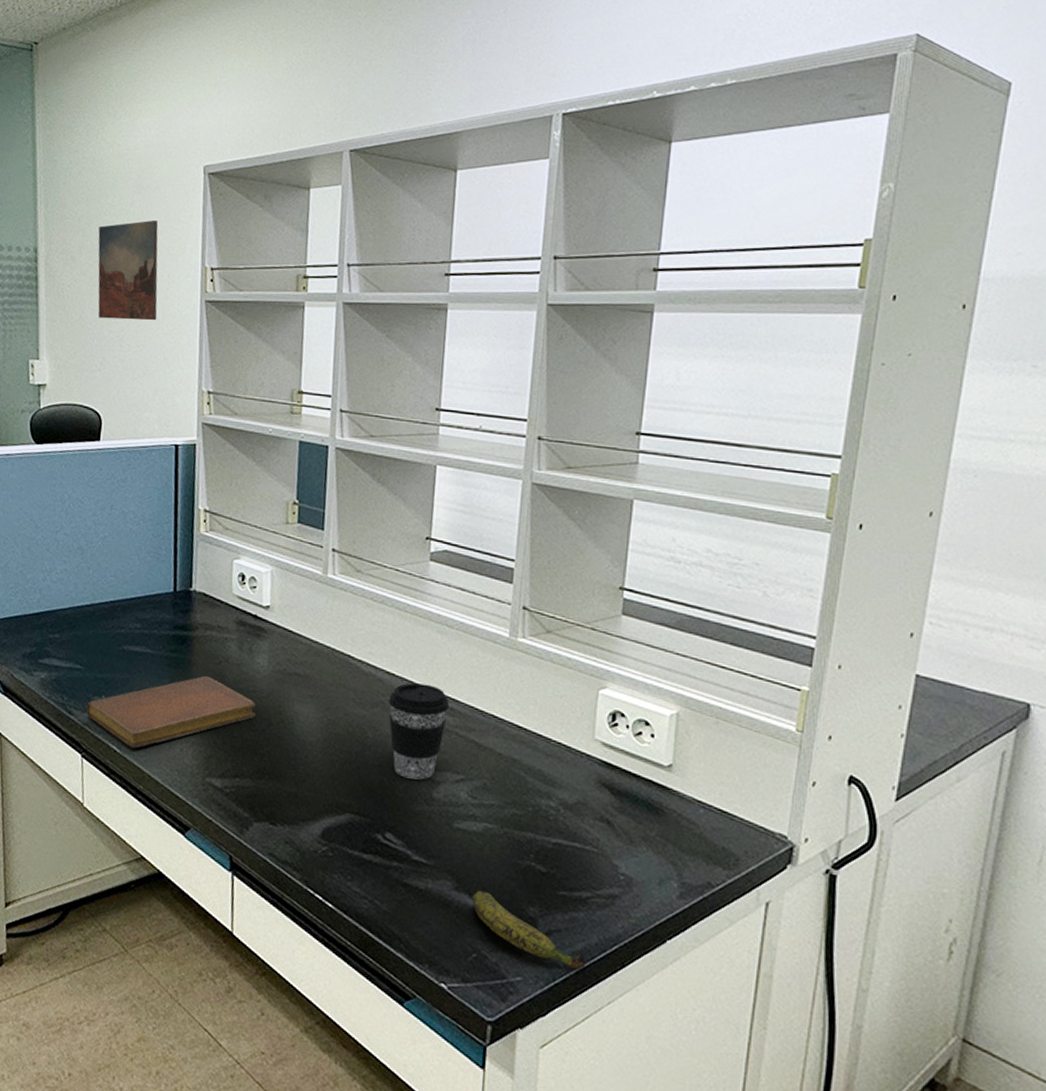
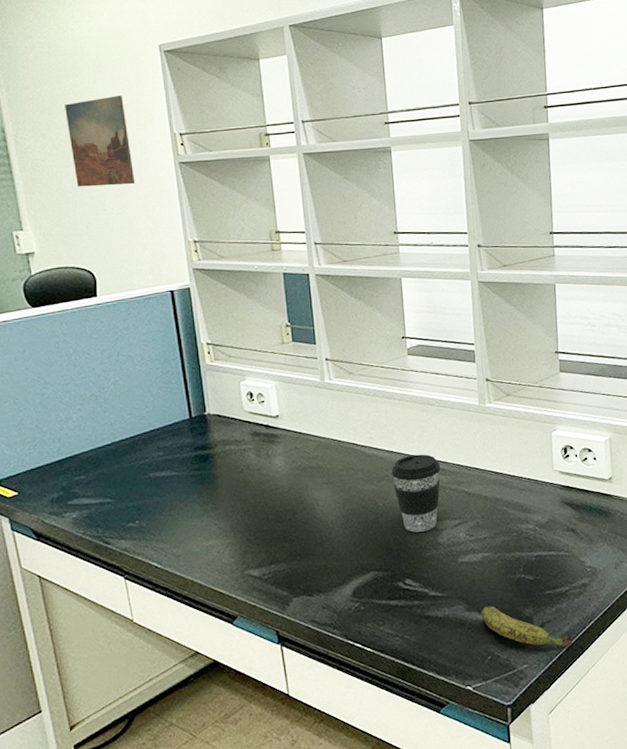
notebook: present [86,675,256,749] -> none [121,484,281,561]

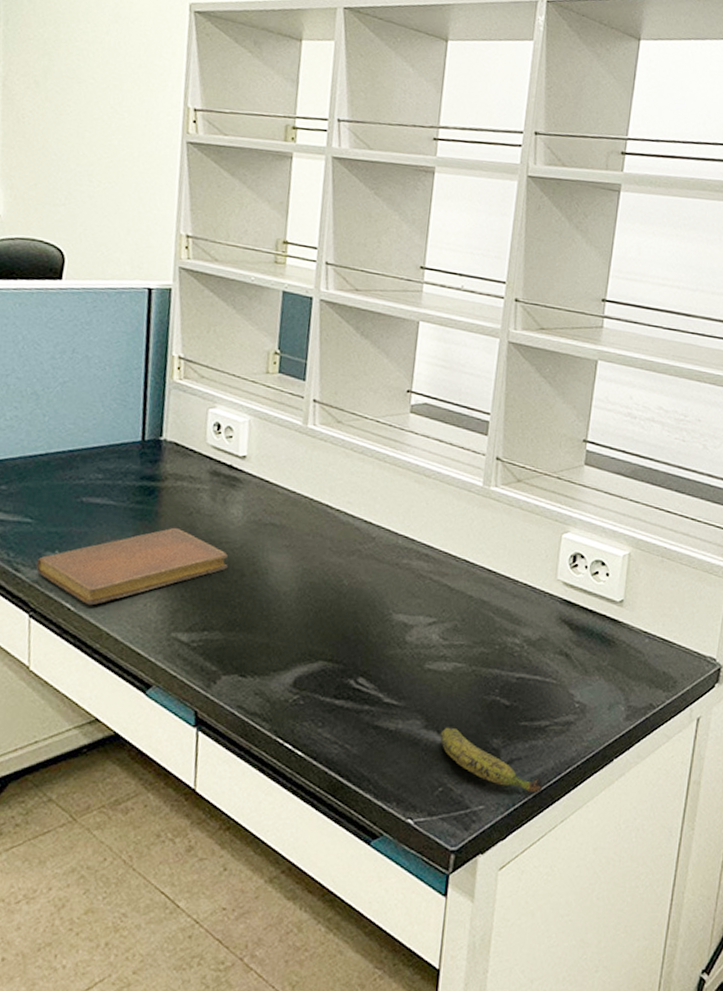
wall art: present [65,95,135,187] -> none [64,51,137,158]
notebook: none [121,484,281,561] -> present [35,527,228,606]
coffee cup: present [391,454,441,533] -> none [364,531,425,625]

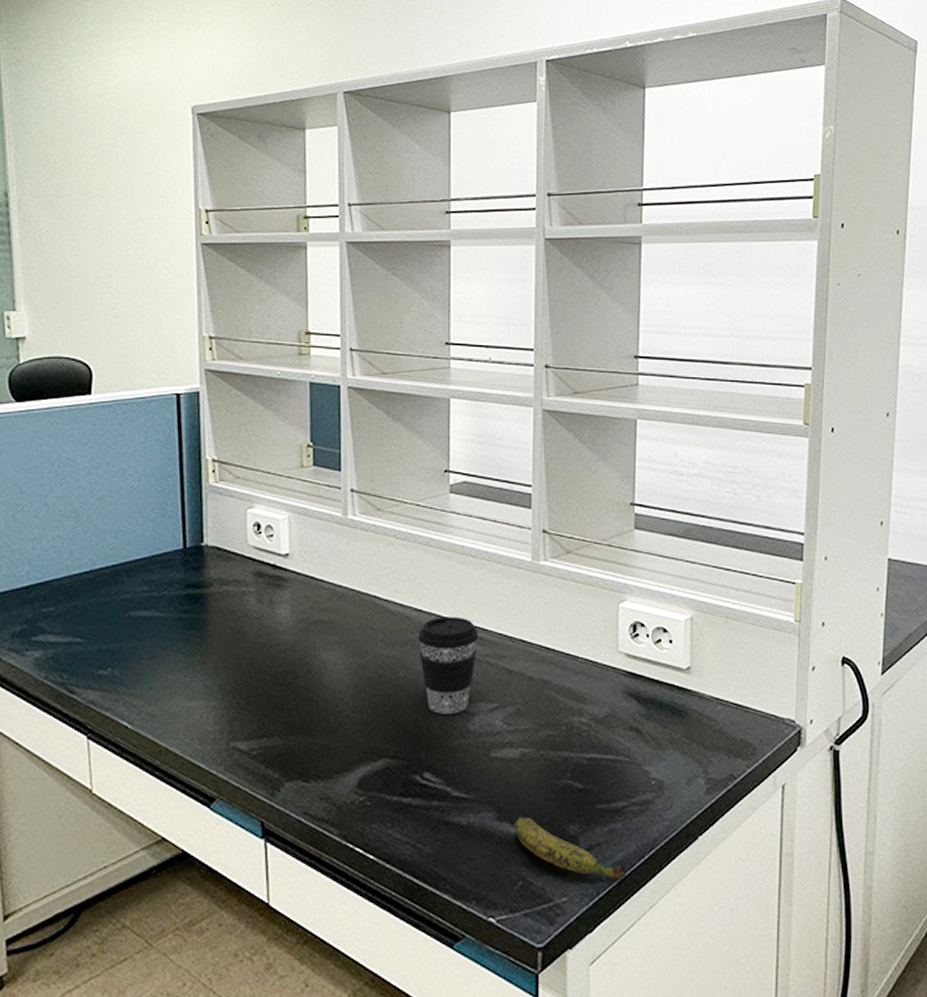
notebook: present [35,527,228,606] -> none [89,633,281,722]
coffee cup: none [364,531,425,625] -> present [417,617,479,714]

